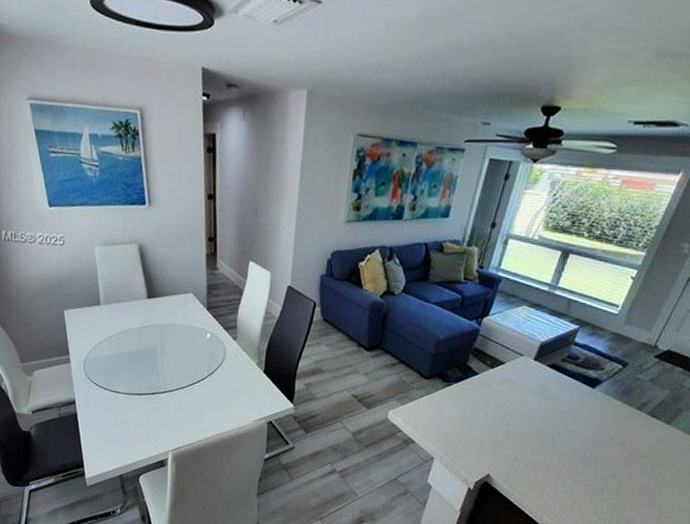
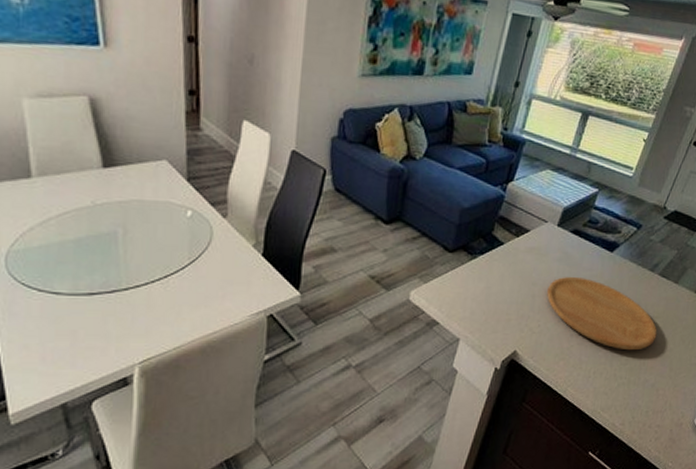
cutting board: none [522,409,645,488] -> present [547,277,657,351]

